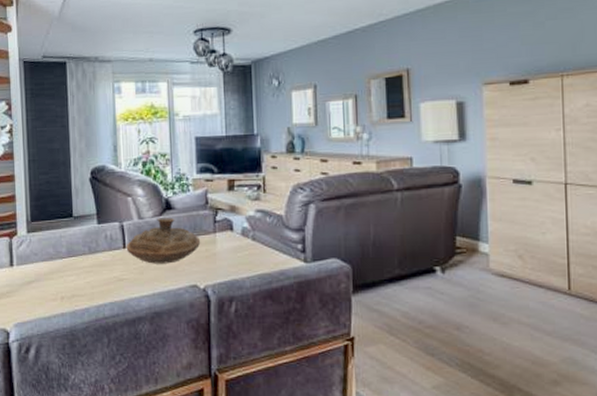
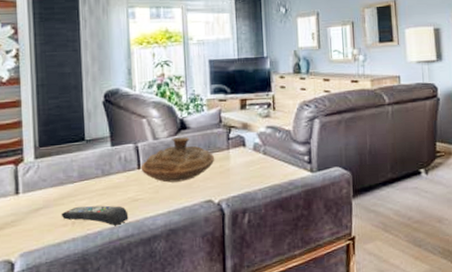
remote control: none [51,282,114,305] -> present [61,205,129,226]

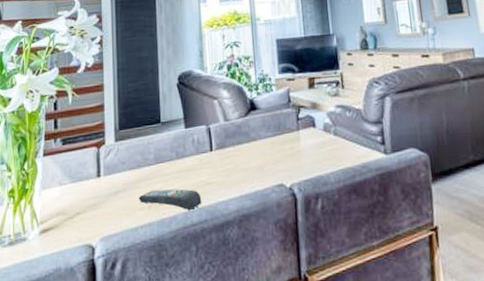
decorative bowl: present [141,137,215,183] -> none [213,118,285,165]

